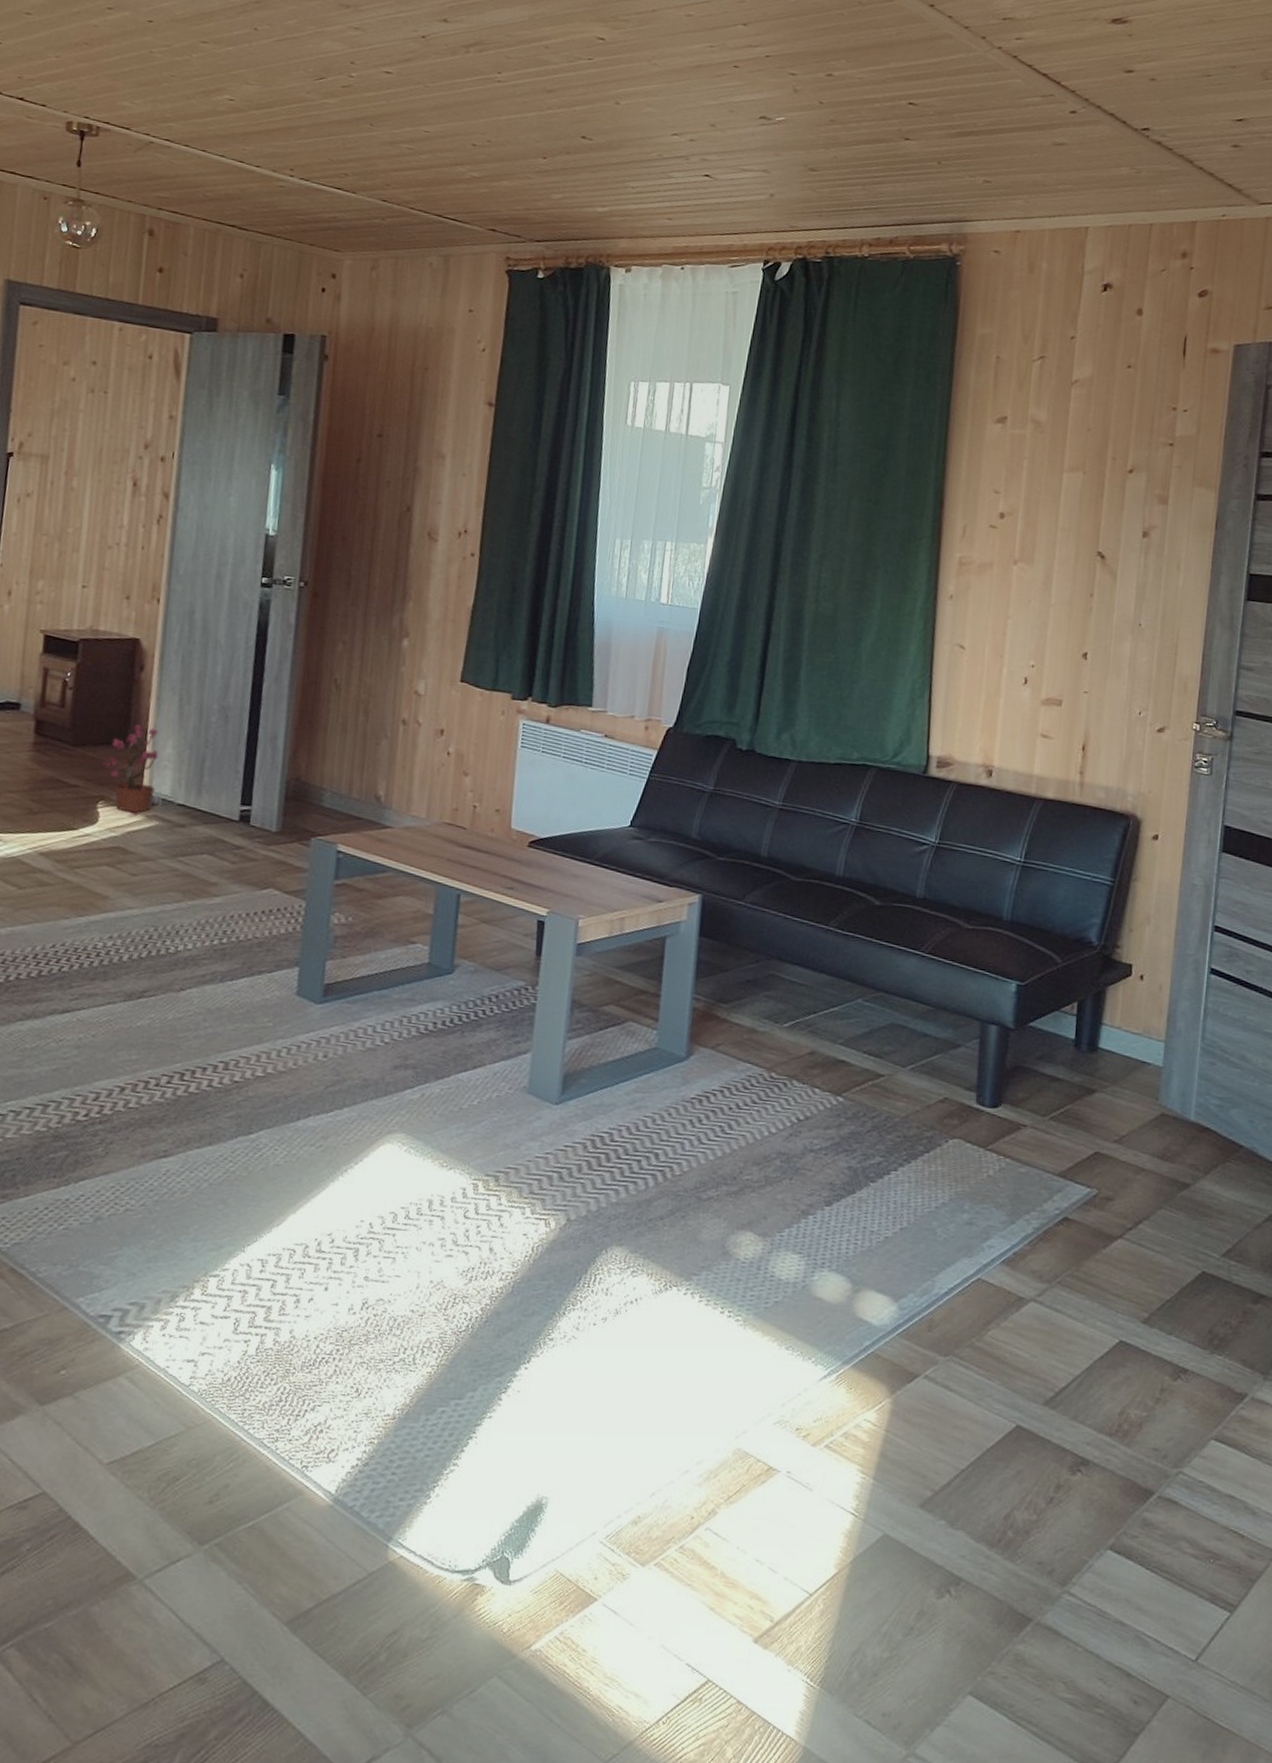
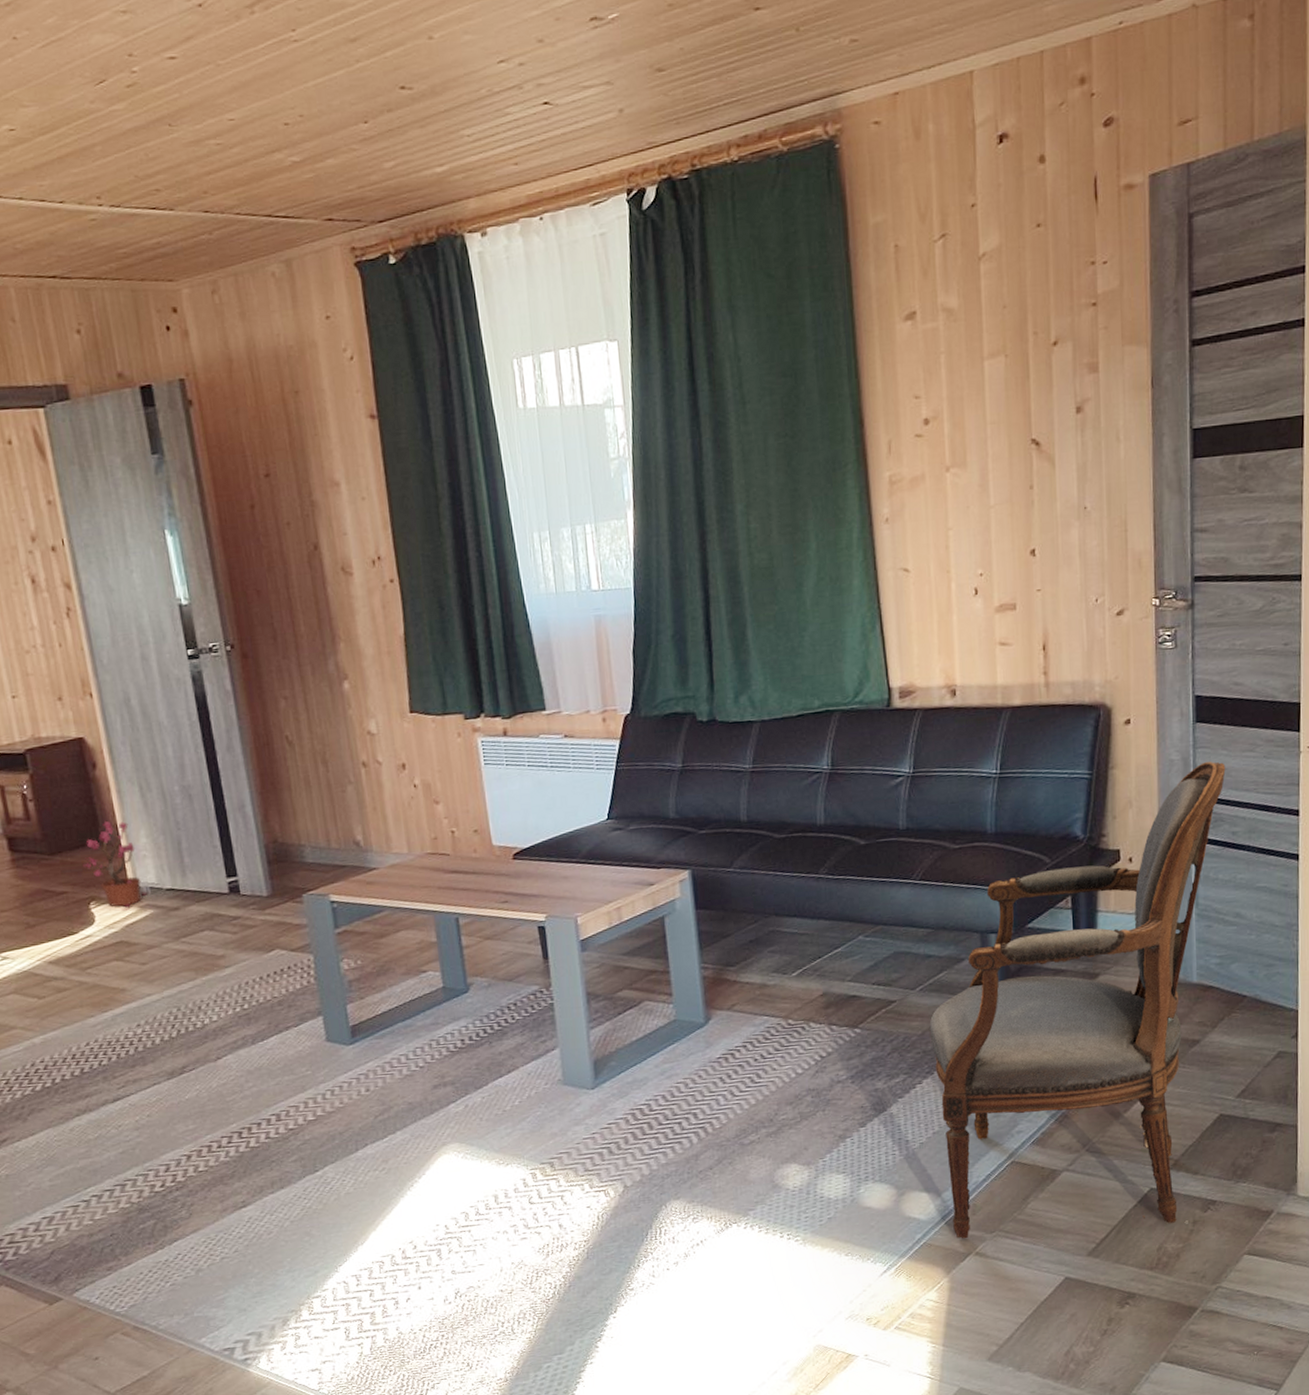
armchair: none [905,893,1247,1386] -> present [929,762,1226,1239]

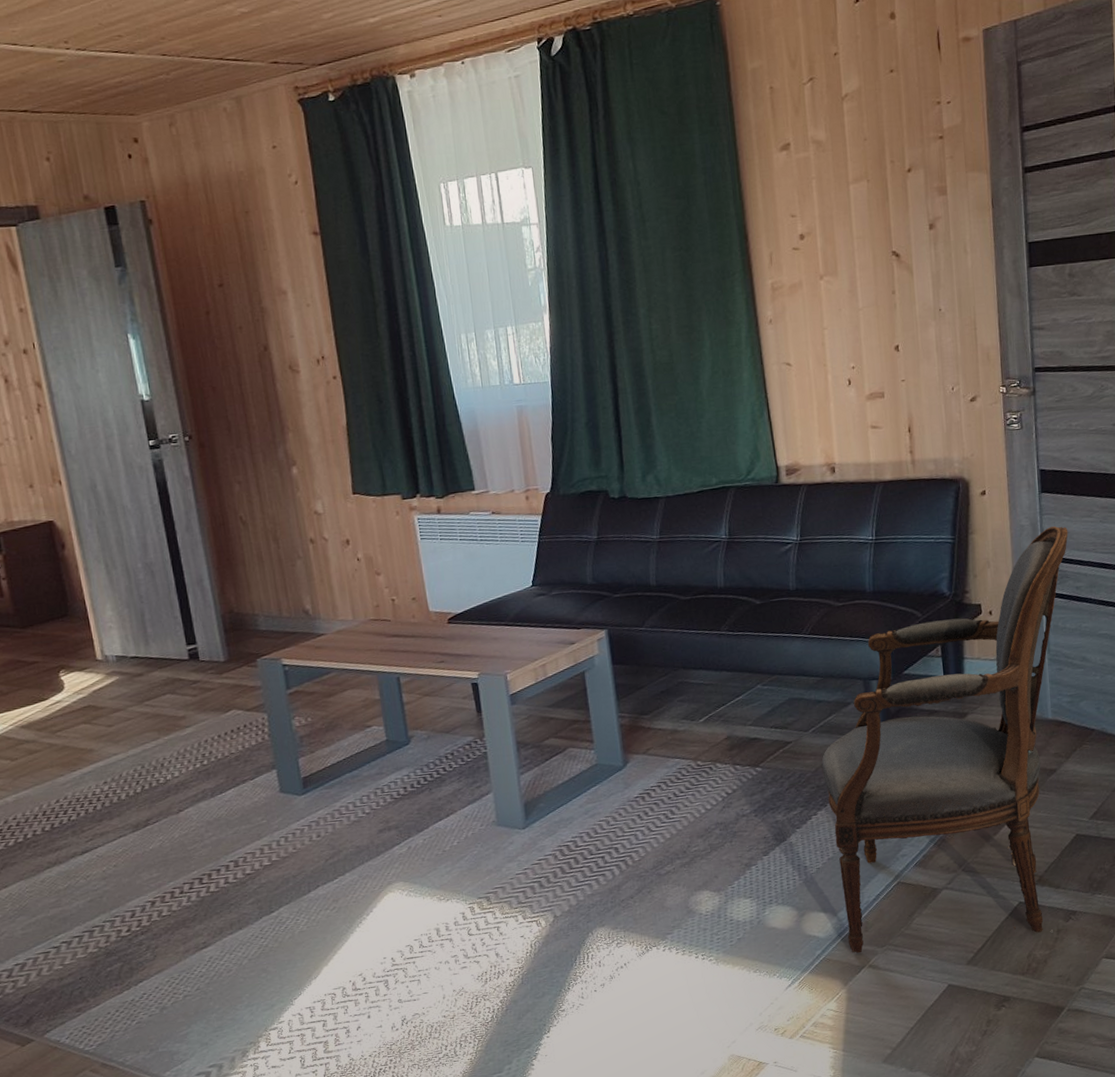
potted plant: present [83,821,148,909] -> none [53,596,114,676]

